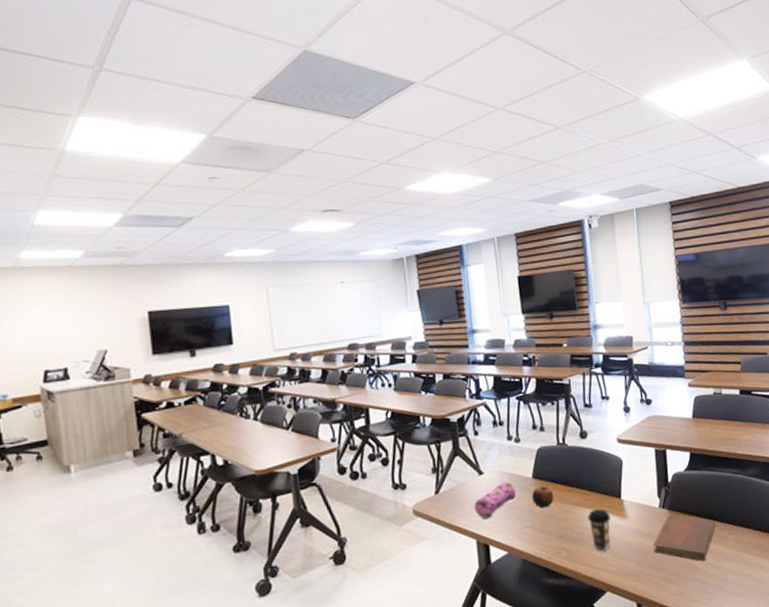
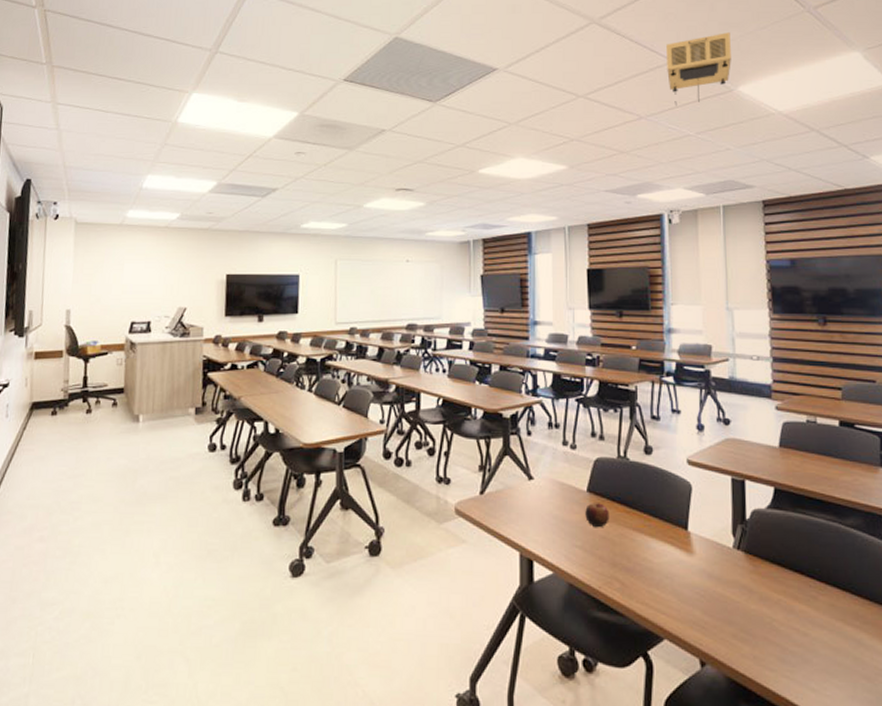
pencil case: present [474,482,516,520] -> none [520,492,567,531]
projector: none [576,42,636,116] -> present [666,32,731,106]
coffee cup: present [588,509,611,551] -> none [647,538,675,589]
notebook: present [653,514,716,561] -> none [724,559,803,622]

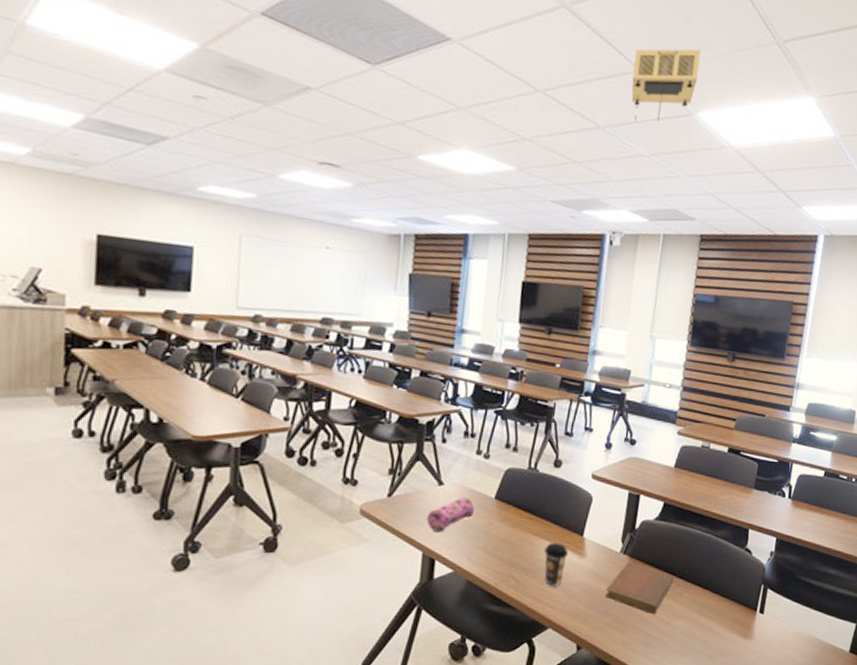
pencil case: none [520,492,567,531] -> present [426,497,474,533]
apple: present [585,503,610,527] -> none [490,509,514,531]
coffee cup: none [647,538,675,589] -> present [544,543,569,586]
notebook: none [724,559,803,622] -> present [605,562,674,614]

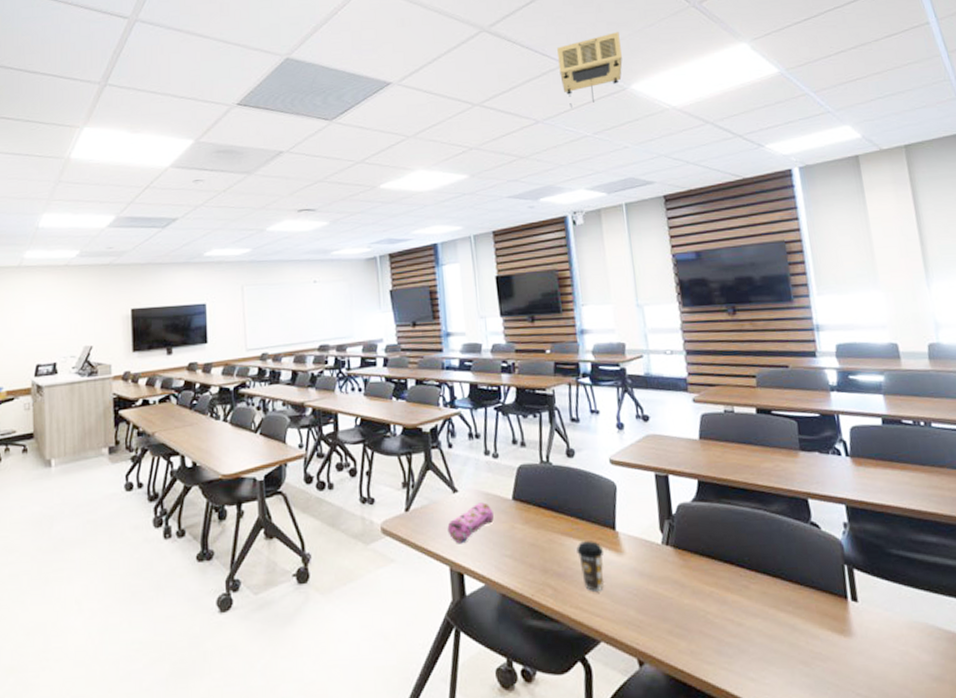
notebook: present [605,562,674,614] -> none [656,554,734,614]

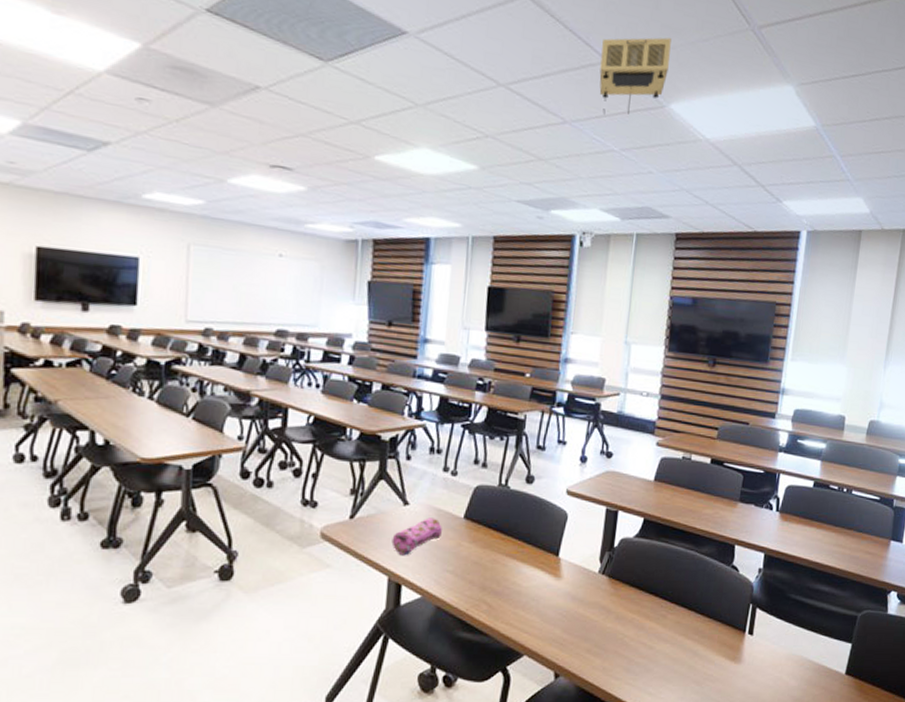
coffee cup: present [576,541,605,591] -> none [518,564,544,610]

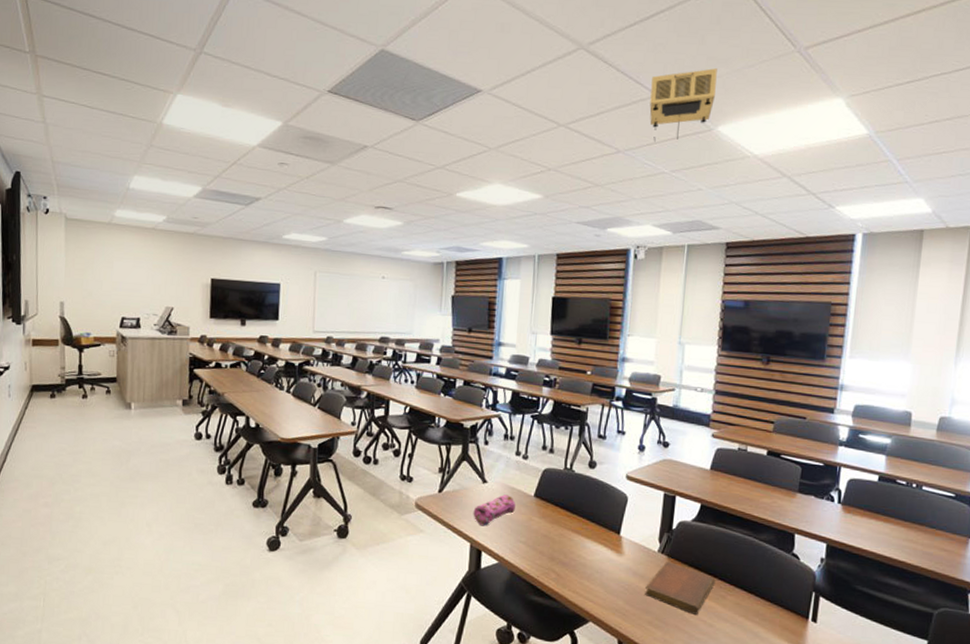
notebook: none [584,583,657,638] -> present [645,562,716,615]

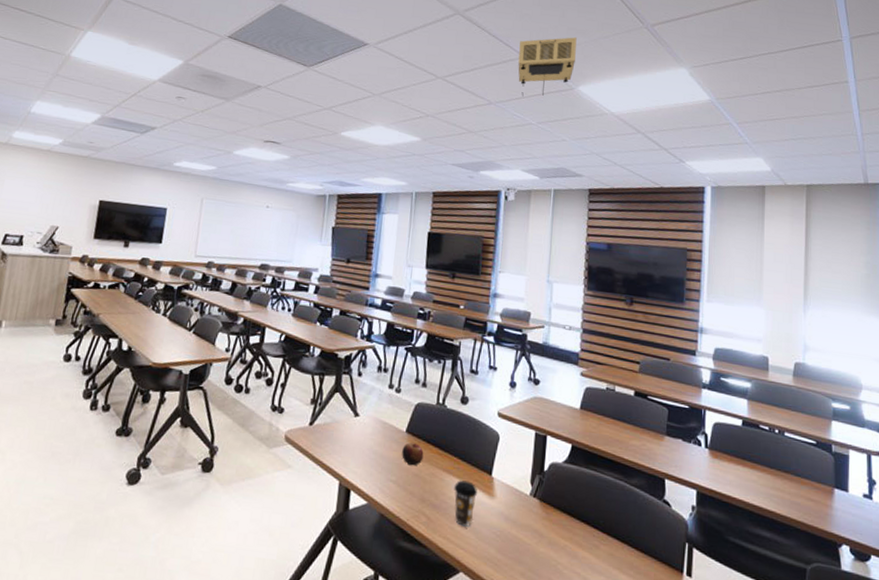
pencil case: present [473,494,516,527] -> none [343,429,387,463]
apple: none [531,506,553,527] -> present [402,443,424,465]
coffee cup: none [583,539,607,582] -> present [454,480,478,527]
notebook: present [645,562,716,615] -> none [517,506,588,566]

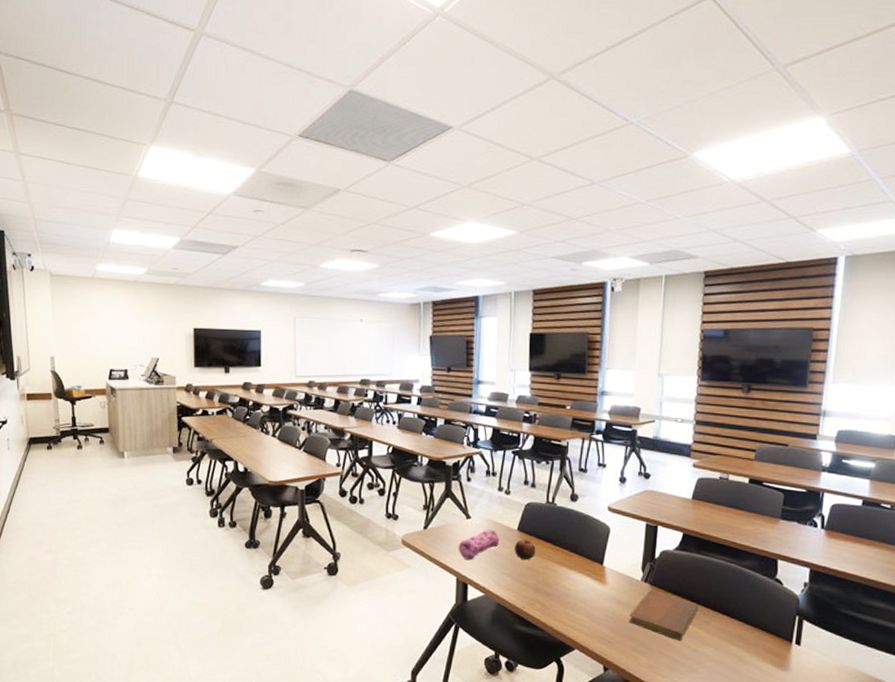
pencil case: none [343,429,387,463] -> present [458,529,499,561]
coffee cup: present [454,480,478,527] -> none [566,570,590,611]
notebook: none [517,506,588,566] -> present [629,590,699,640]
projector: present [518,37,577,97] -> none [623,92,693,172]

